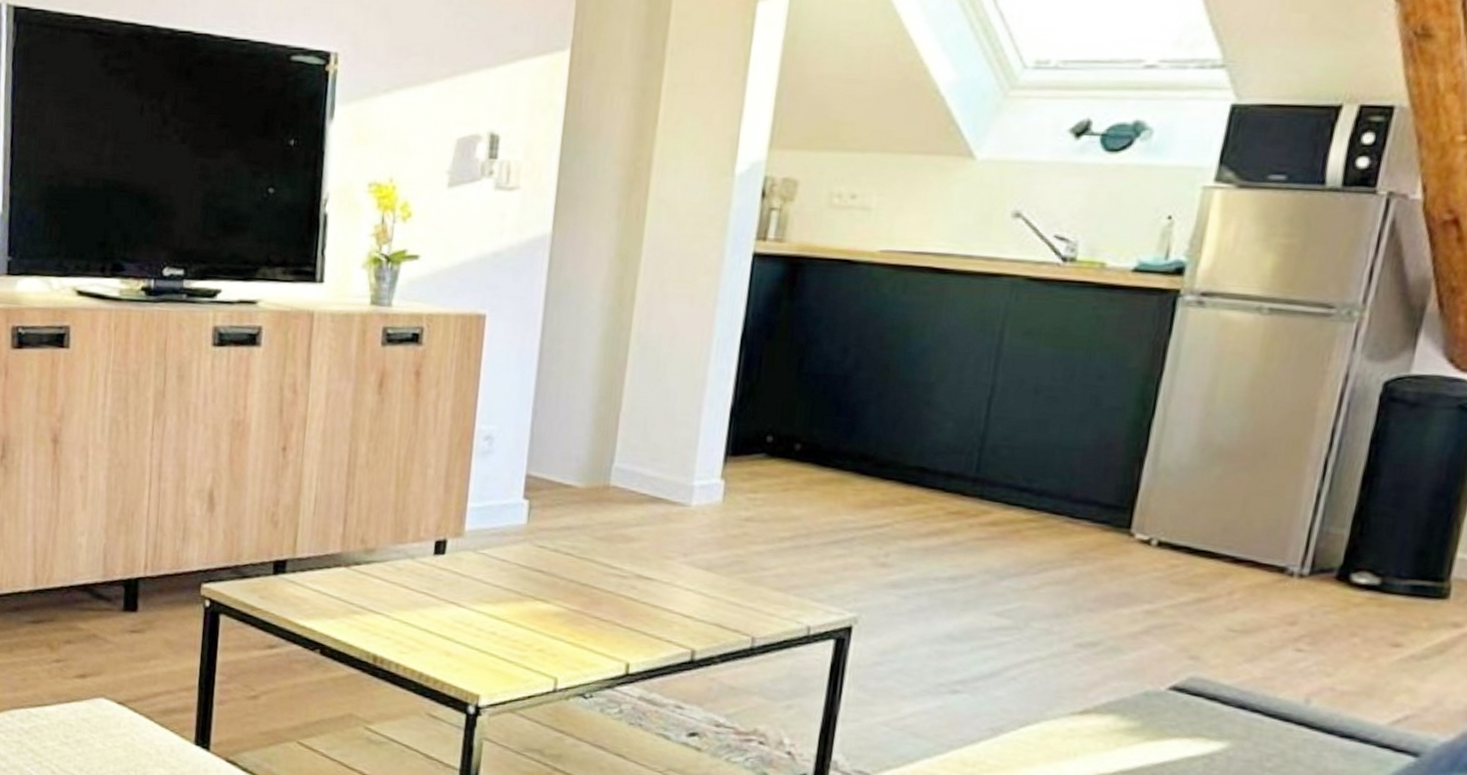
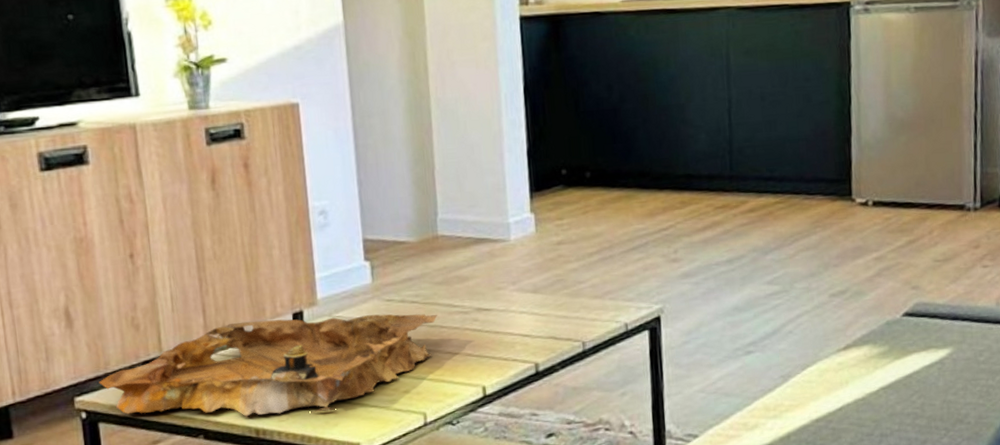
decorative tray: none [228,539,591,654] -> present [99,314,437,417]

